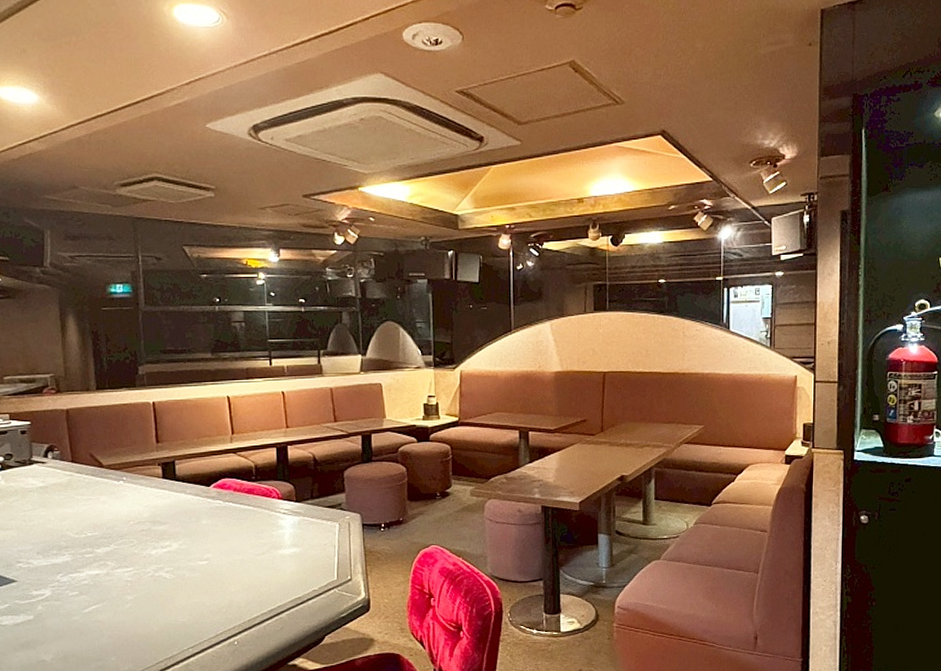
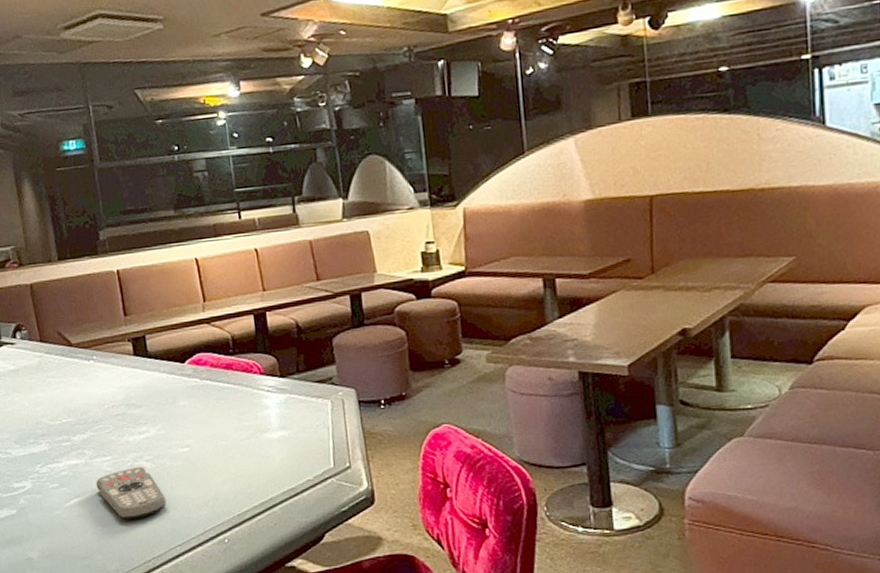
remote control: none [115,578,183,625] -> present [95,467,167,520]

